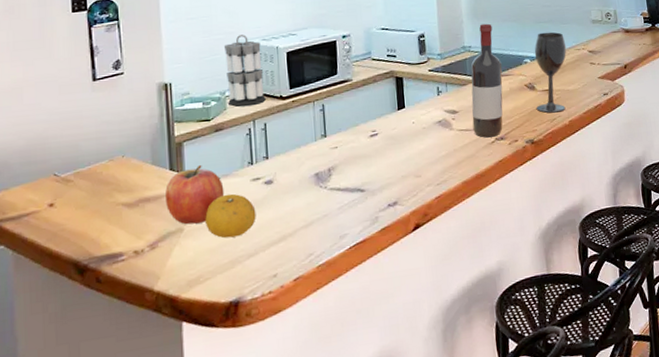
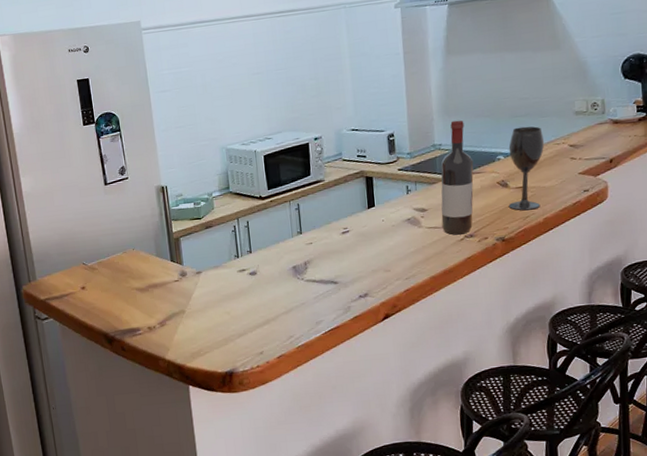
fruit: present [164,164,225,225] -> none [168,257,217,308]
fruit: present [205,193,256,239] -> none [202,282,244,320]
spice rack: present [223,34,266,107] -> none [208,140,247,207]

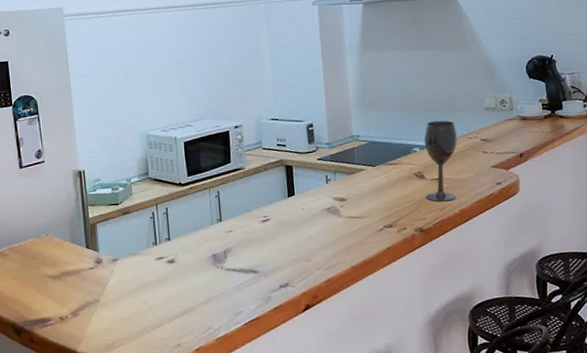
wine bottle: present [440,120,474,235] -> none [359,112,392,225]

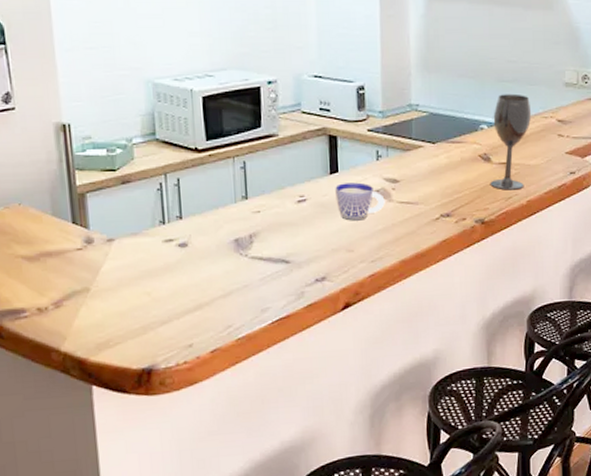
cup: none [293,202,335,235] -> present [335,182,385,221]

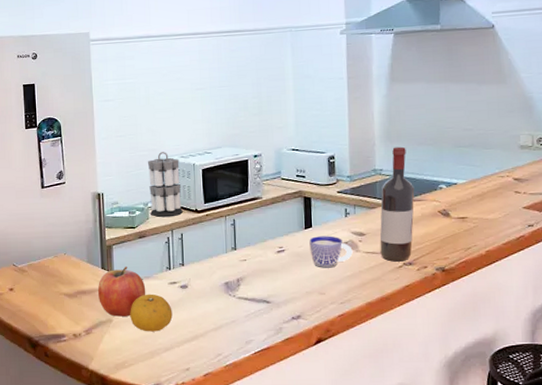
fruit: none [68,219,134,285] -> present [97,266,146,317]
fruit: none [113,254,170,302] -> present [130,294,173,332]
spice rack: none [129,72,179,158] -> present [147,152,183,218]
wine bottle: none [415,78,454,213] -> present [379,146,415,262]
wine glass: present [490,93,532,190] -> none [449,157,488,242]

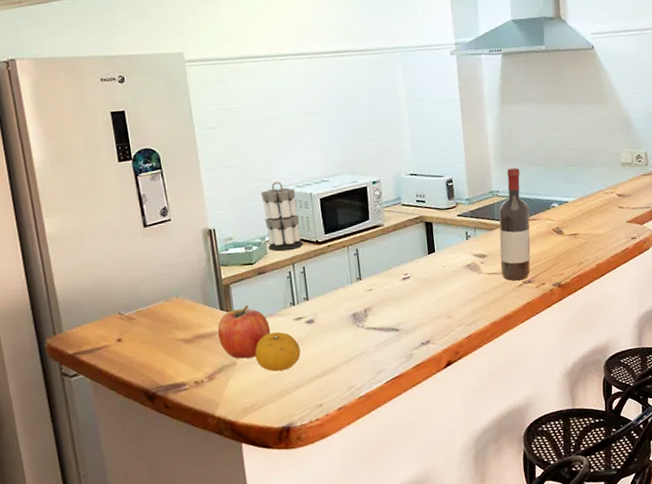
cup: present [309,236,353,268] -> none [433,259,476,292]

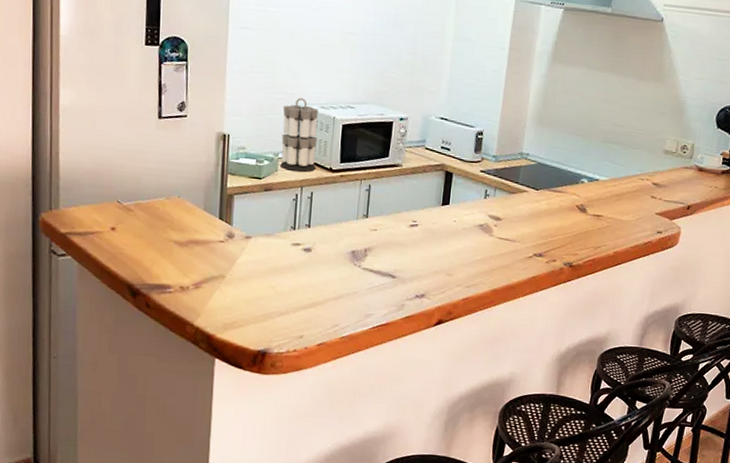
fruit: present [217,304,271,359] -> none [212,219,266,274]
fruit: present [255,331,301,372] -> none [245,252,292,294]
wine bottle: present [498,167,531,281] -> none [513,132,557,252]

